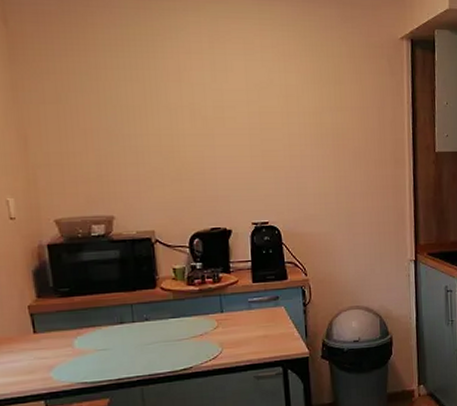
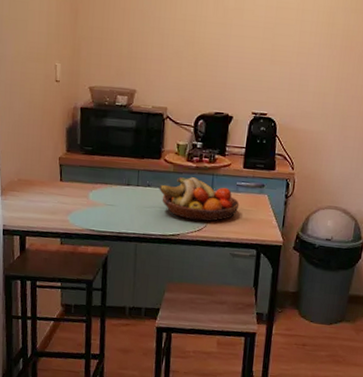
fruit bowl: none [159,301,255,350] -> present [159,177,240,222]

